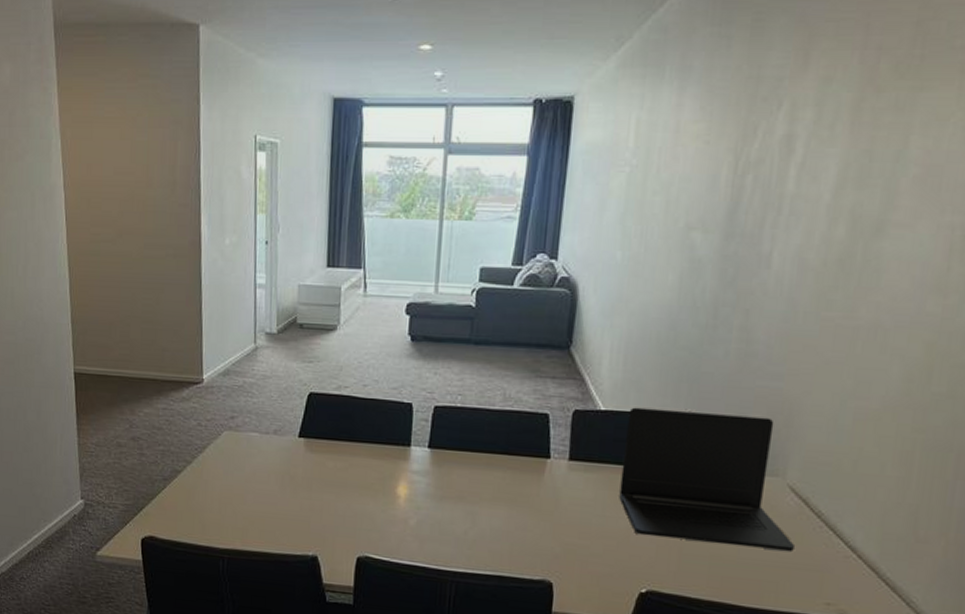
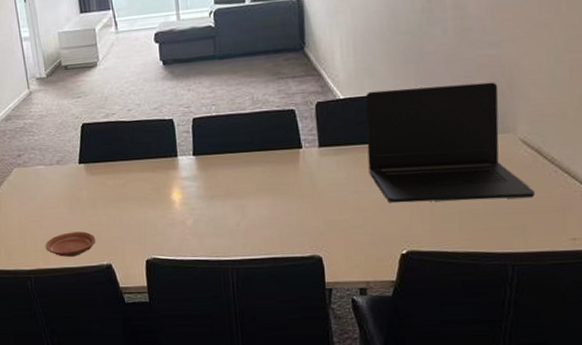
plate: none [245,513,305,542] -> present [45,231,96,257]

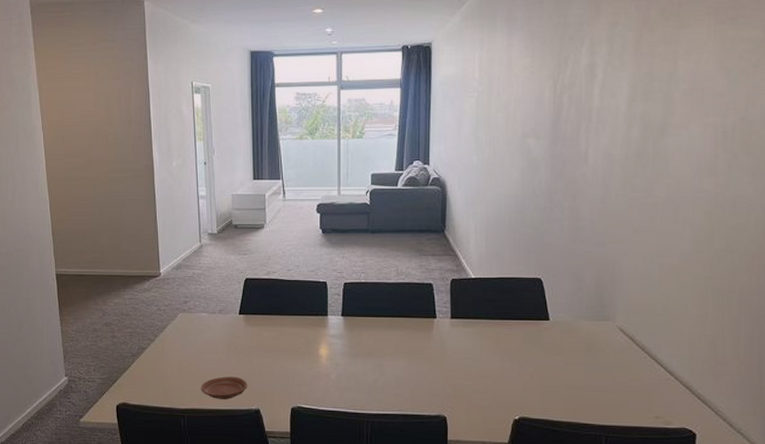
laptop: present [365,82,534,203] -> none [492,274,627,378]

